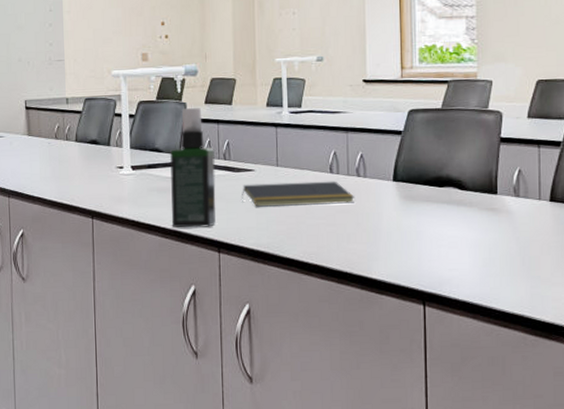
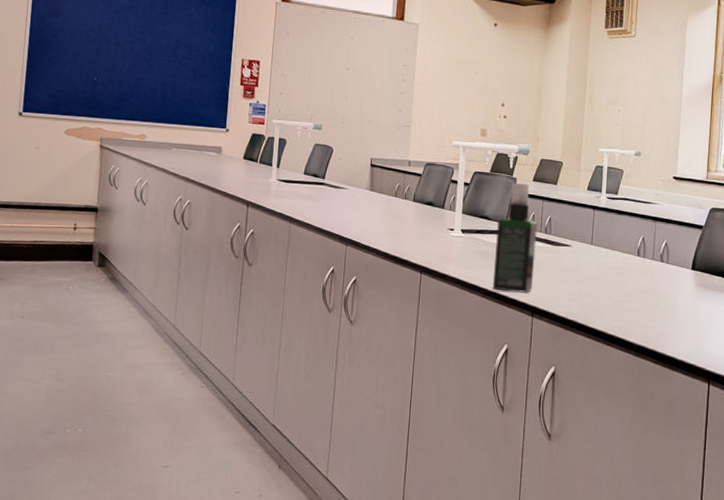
notepad: present [242,181,355,207] -> none [557,257,658,285]

